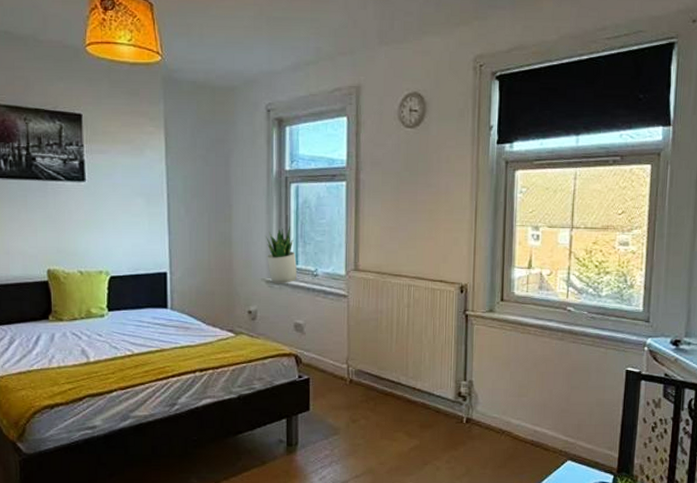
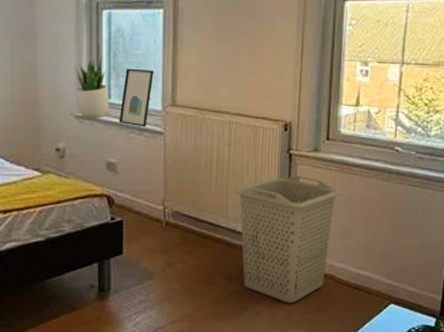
picture frame: none [305,236,338,291] -> present [119,68,154,127]
laundry basket: none [412,335,517,459] -> present [233,175,342,304]

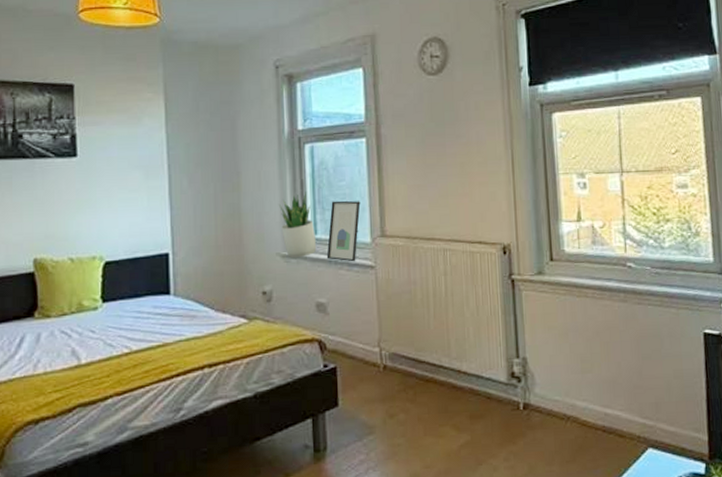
laundry basket: present [233,175,342,304] -> none [453,302,575,455]

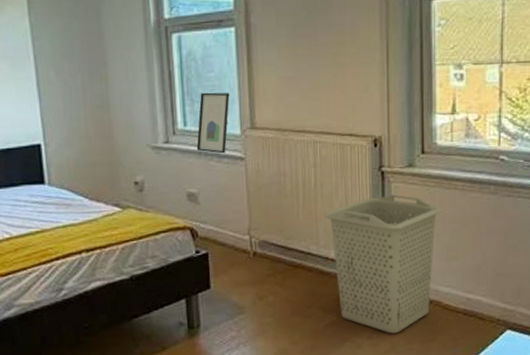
planter: present [279,192,317,259] -> none [148,83,187,150]
laundry basket: none [453,302,575,455] -> present [322,194,443,334]

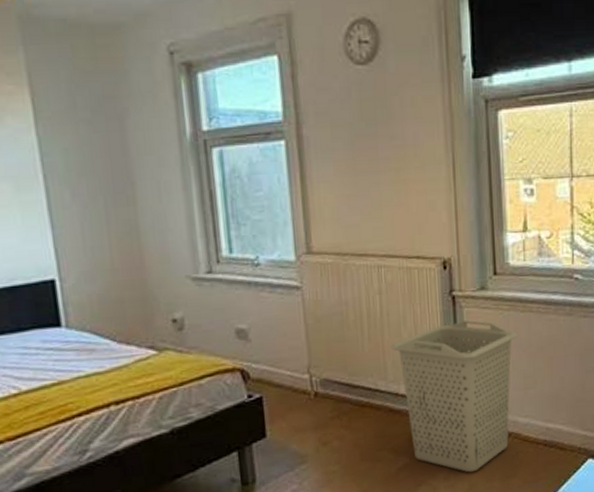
picture frame: present [196,92,230,154] -> none [245,213,282,283]

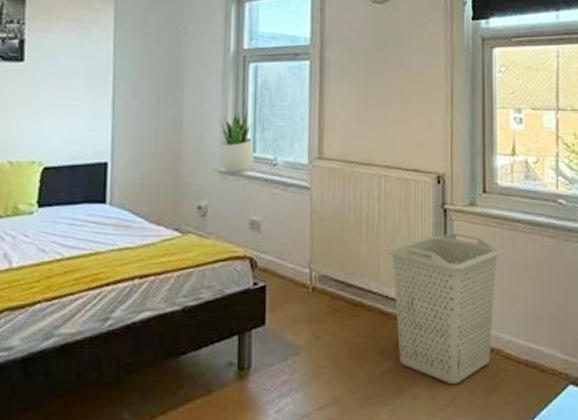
planter: none [186,204,234,281] -> present [220,110,255,175]

